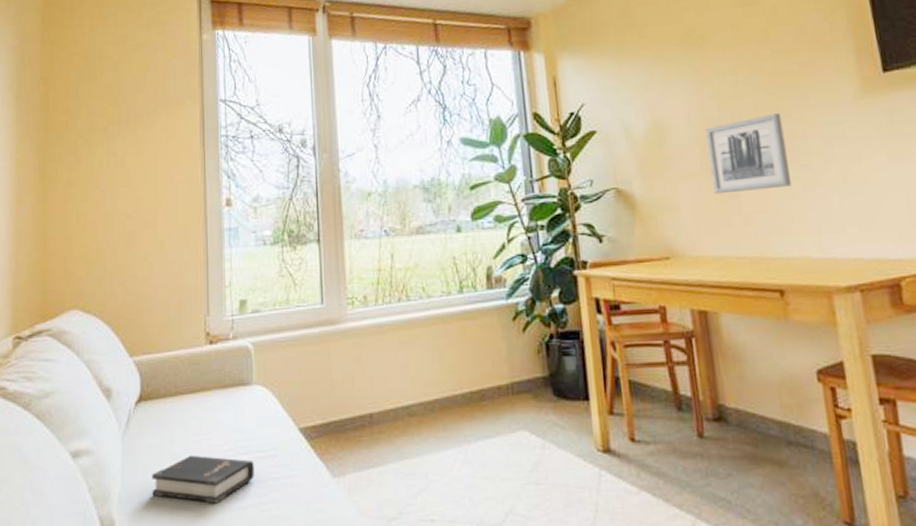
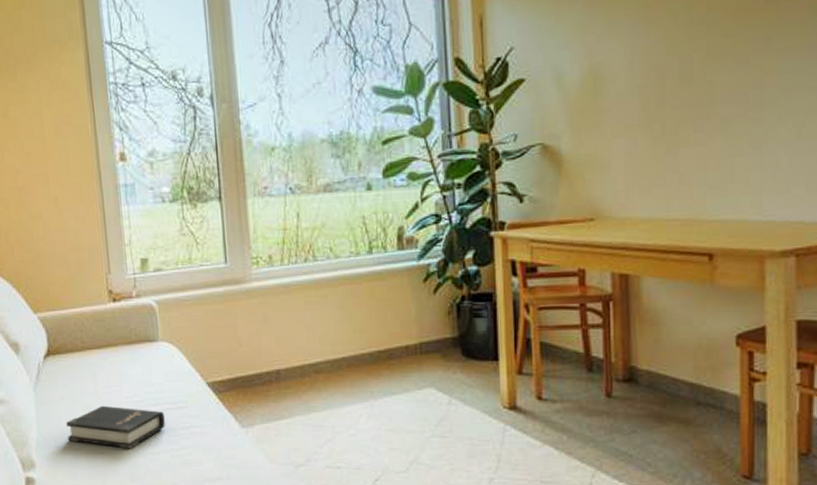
wall art: present [705,112,792,194] -> none [648,58,738,151]

